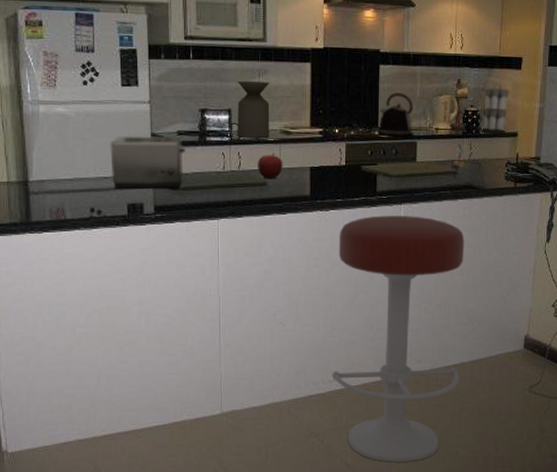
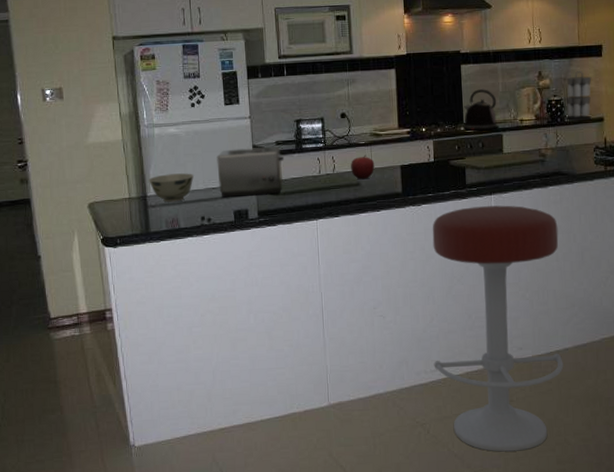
bowl: none [31,158,85,190] -> present [149,173,195,203]
side table: present [237,80,270,139] -> none [328,89,361,143]

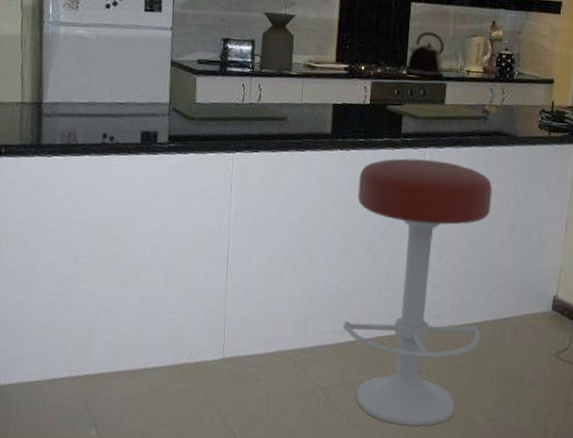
bowl: present [149,173,195,203] -> none [47,80,101,114]
toaster: present [216,147,285,197] -> none [127,61,206,119]
side table: none [328,89,361,143] -> present [259,11,297,72]
fruit: present [351,154,375,180] -> none [278,87,305,114]
spice rack: present [565,71,592,121] -> none [514,26,547,80]

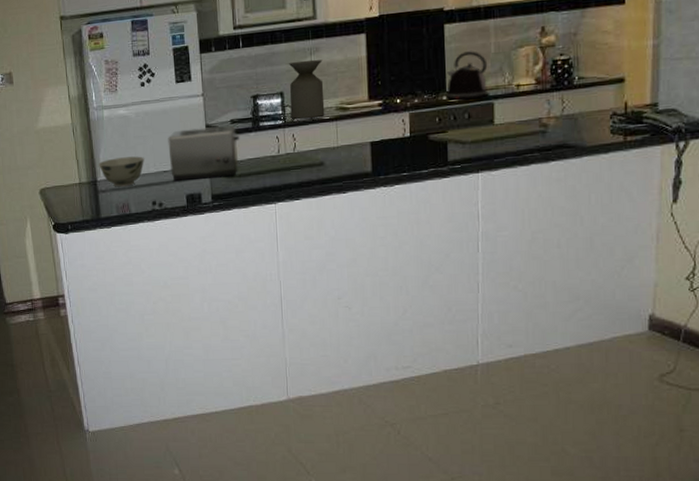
bowl: none [47,80,101,114] -> present [99,156,145,187]
toaster: none [127,61,206,119] -> present [168,125,240,181]
bar stool: present [343,158,493,426] -> none [406,184,563,459]

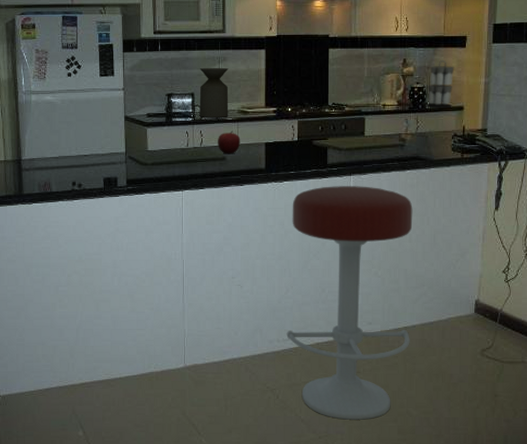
bowl: present [99,156,145,187] -> none [24,140,68,167]
toaster: present [168,125,240,181] -> none [90,118,155,164]
fruit: none [313,131,341,159] -> present [218,130,241,154]
bar stool: none [406,184,563,459] -> present [286,186,413,420]
kettle: present [446,51,489,101] -> none [328,73,362,114]
spice rack: none [574,23,611,84] -> present [427,60,455,108]

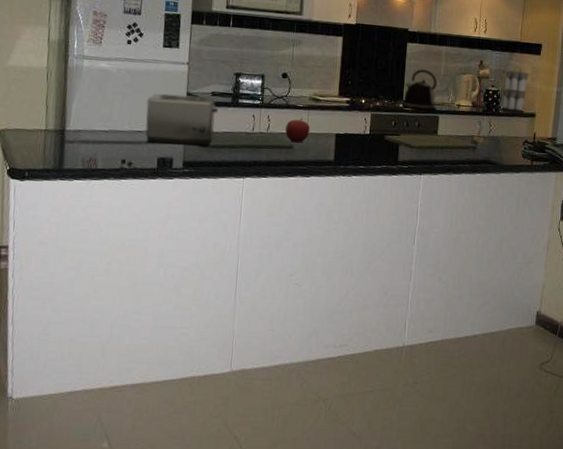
toaster: none [90,118,155,164] -> present [145,93,219,147]
side table: present [199,67,229,118] -> none [268,49,303,104]
bar stool: present [286,186,413,420] -> none [343,184,481,435]
kettle: none [328,73,362,114] -> present [403,69,438,111]

